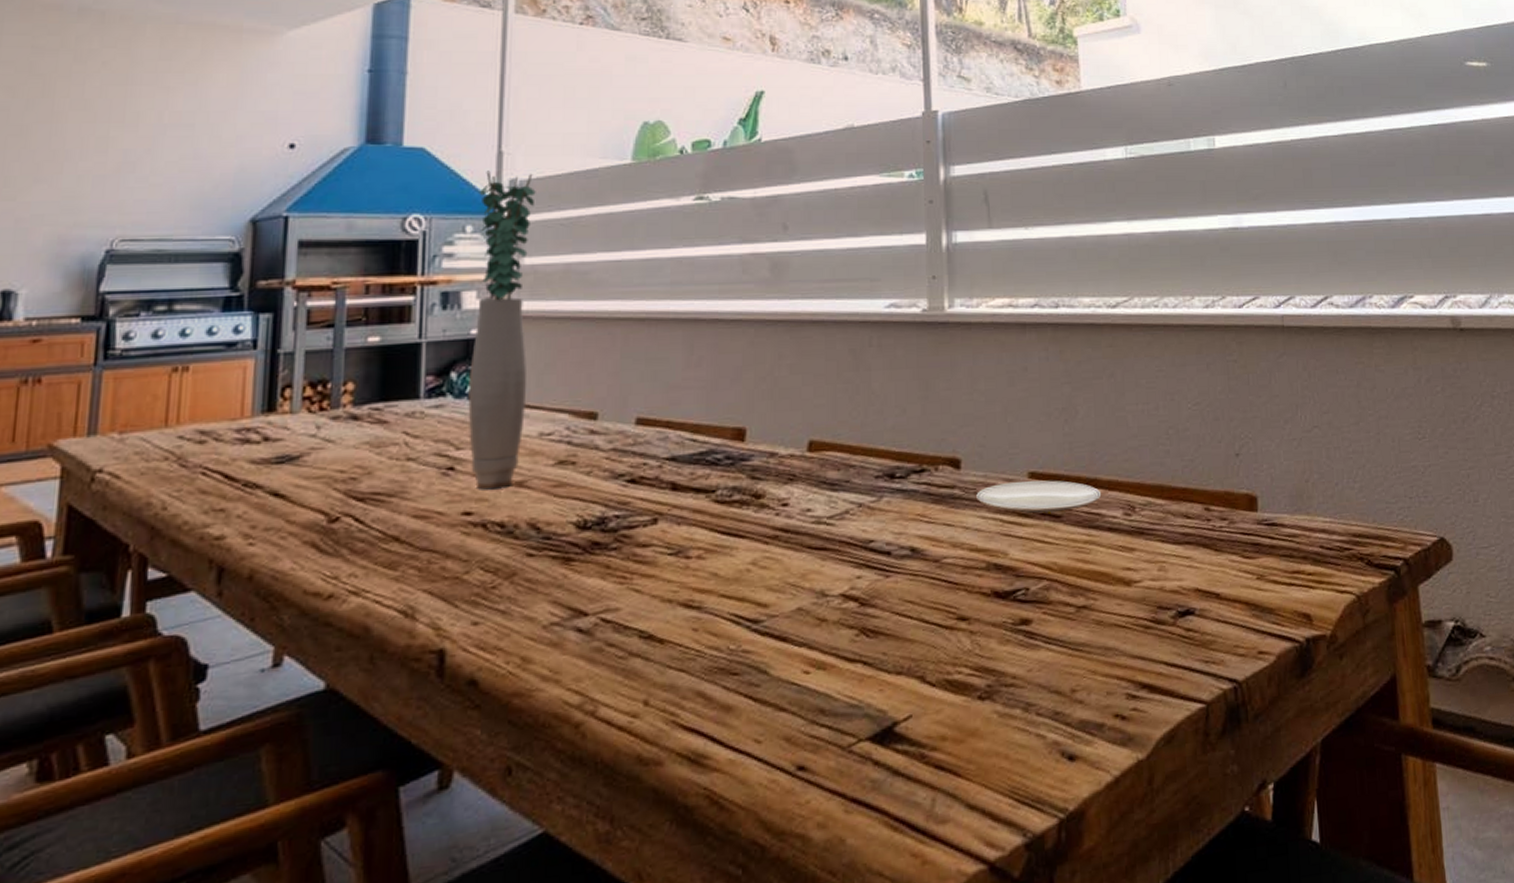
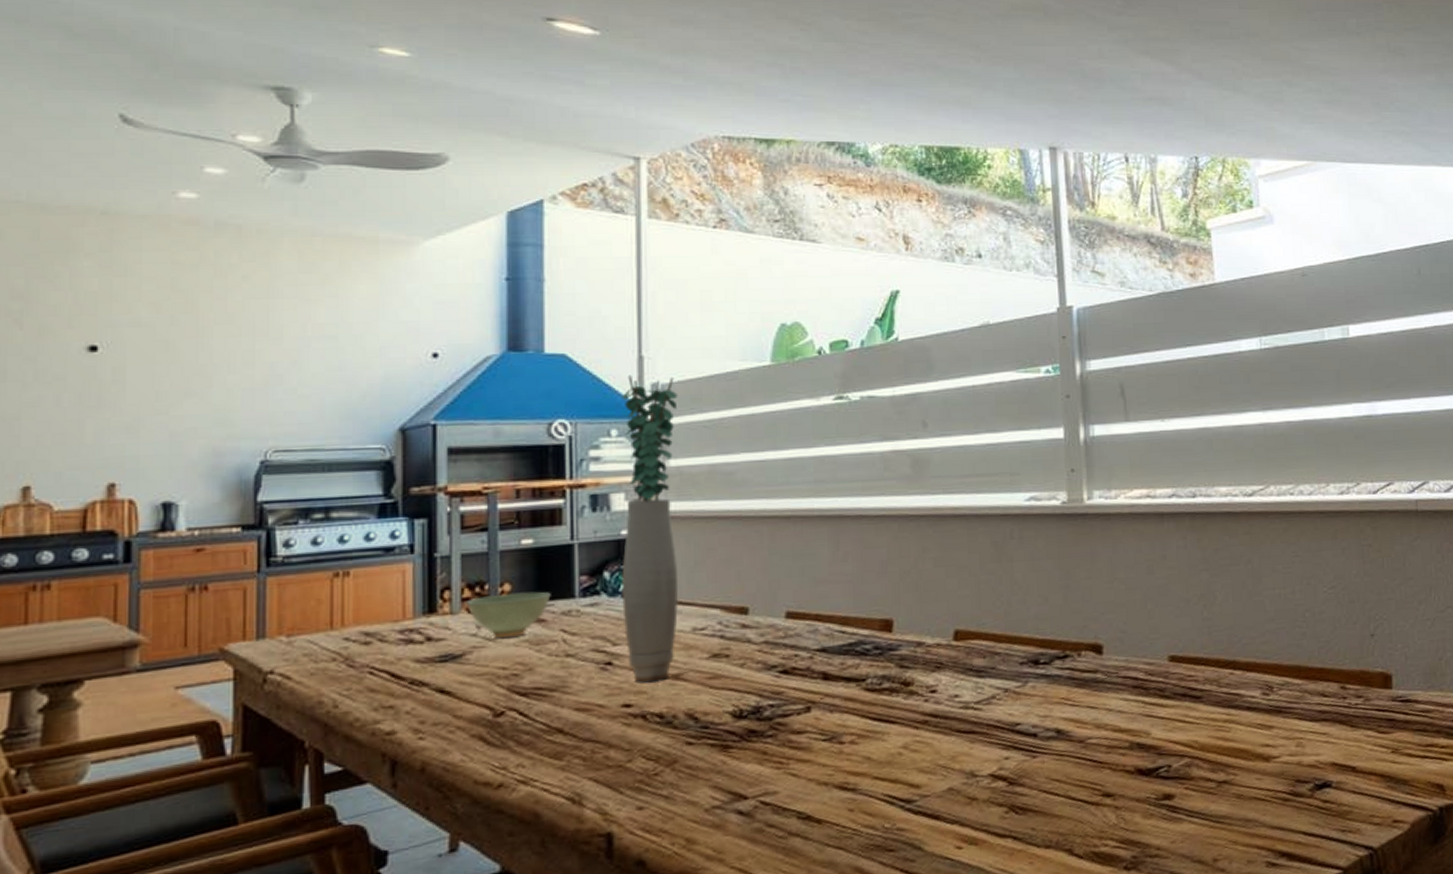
bowl: none [308,391,395,440] -> present [467,591,551,639]
plate: present [976,480,1102,514] -> none [1118,663,1240,695]

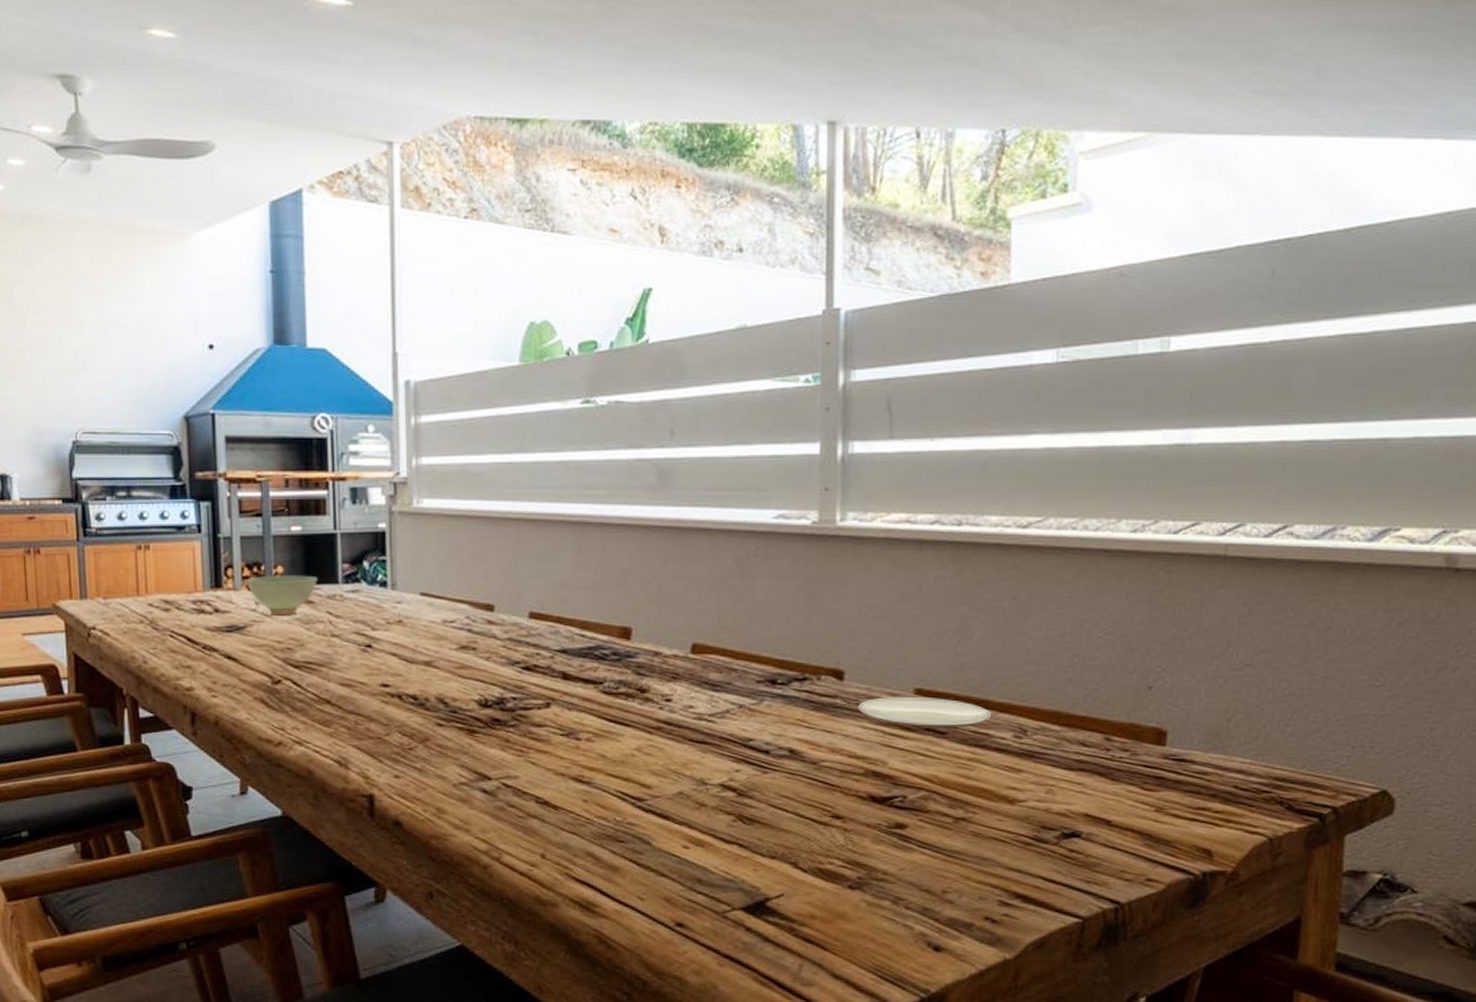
vase: present [622,375,679,683] -> none [378,371,431,667]
plate: none [1118,663,1240,695] -> present [858,696,992,729]

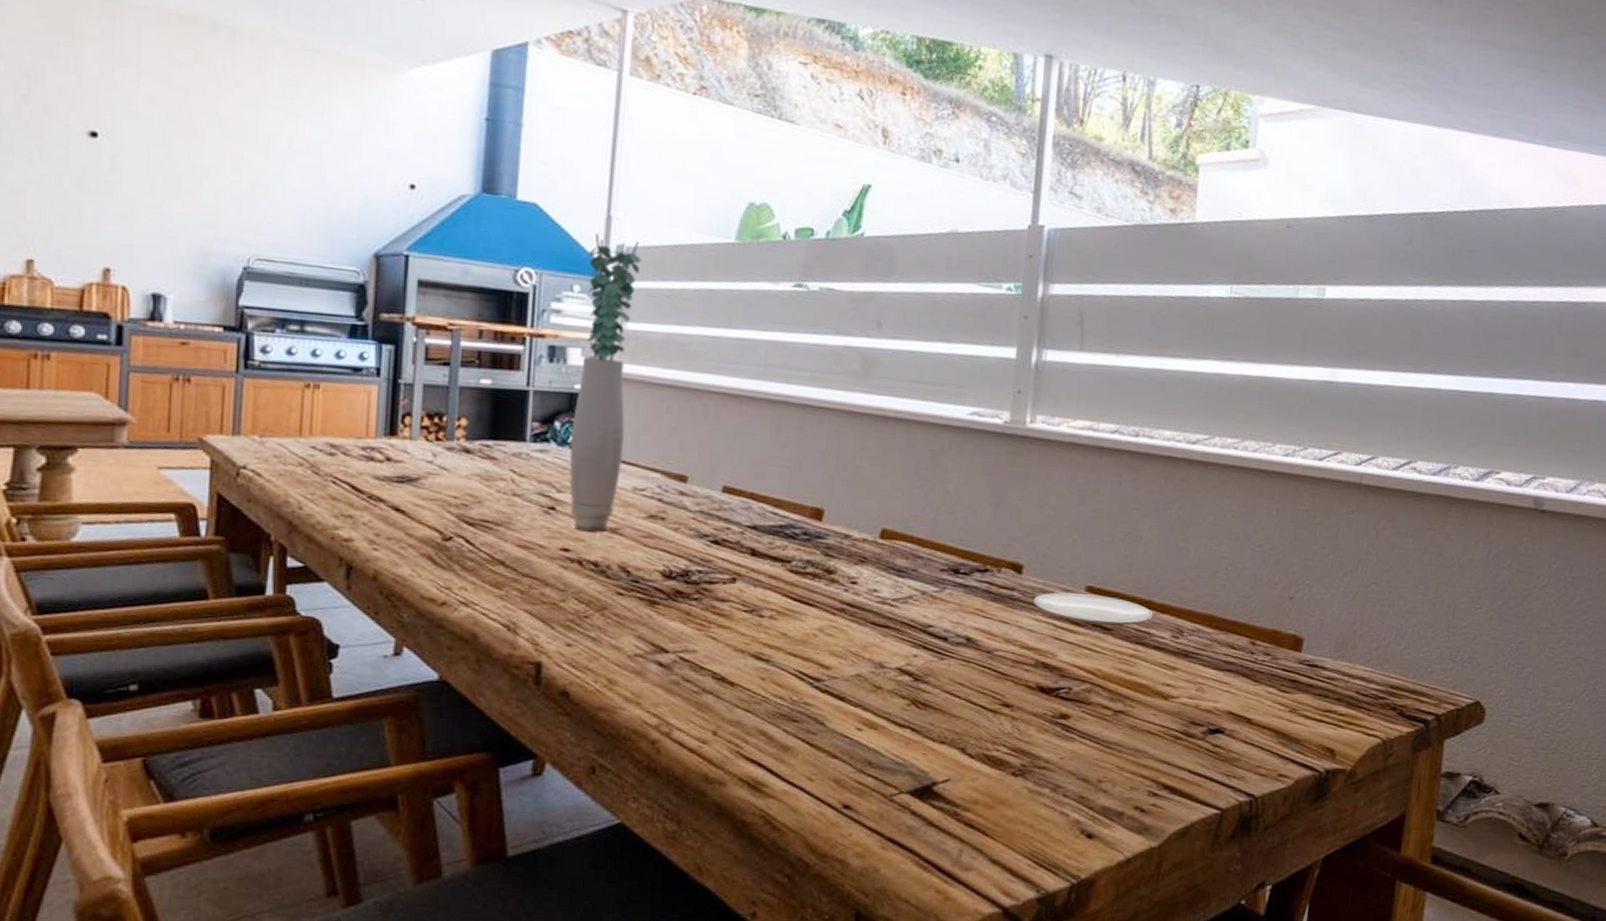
bowl: present [247,575,318,616] -> none [425,427,504,471]
vase: none [378,371,431,667] -> present [569,233,642,532]

